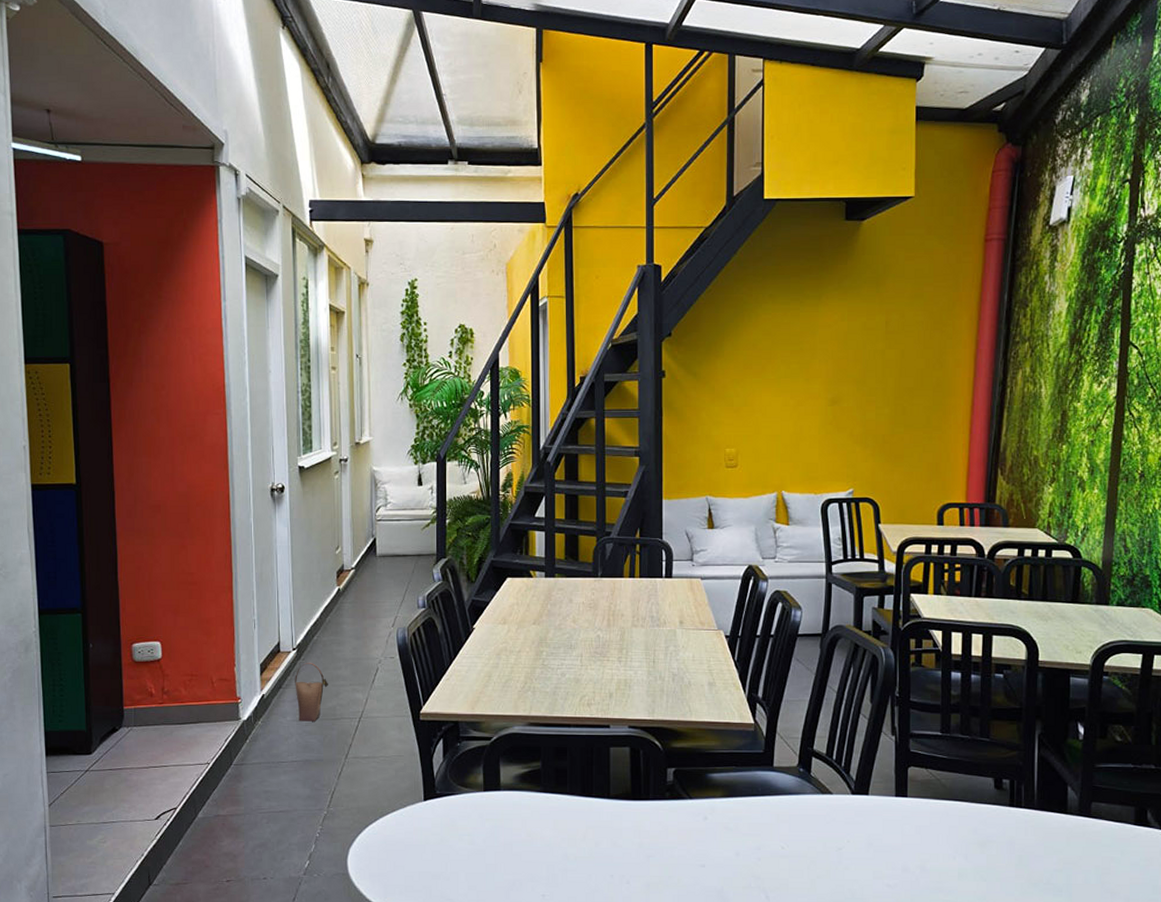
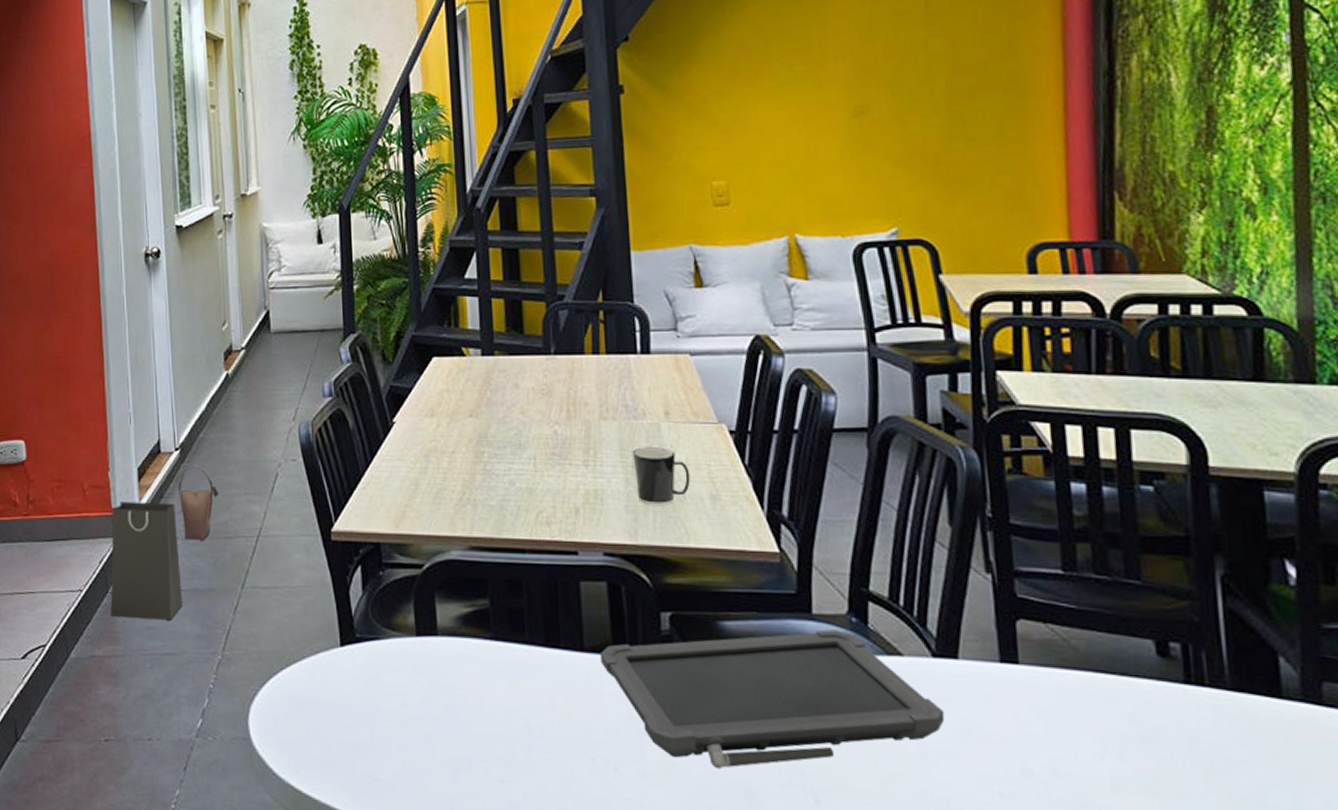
shopping bag: none [234,692,296,785] -> present [110,502,183,620]
tablet: none [621,777,857,879] -> present [599,629,945,770]
mug: none [654,648,695,691] -> present [632,447,690,506]

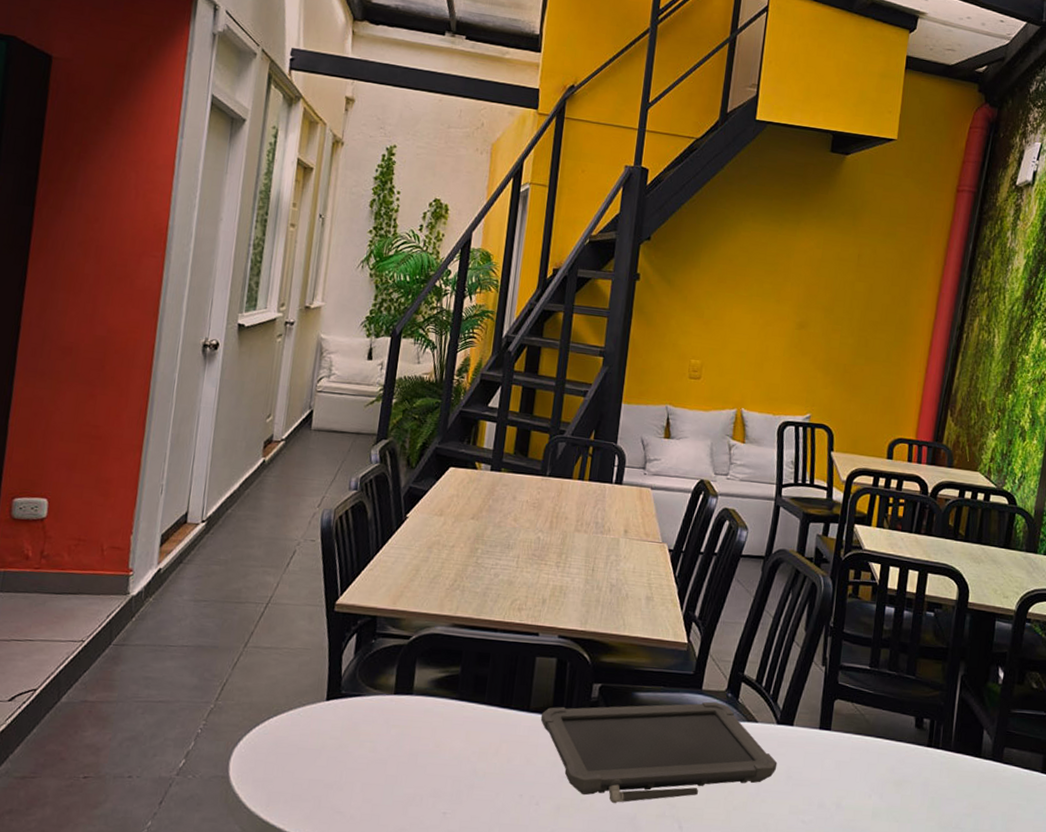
shopping bag: present [110,502,183,620] -> none [110,563,193,672]
handbag: present [178,465,218,540] -> none [196,537,237,604]
mug: present [632,447,690,506] -> none [592,556,635,603]

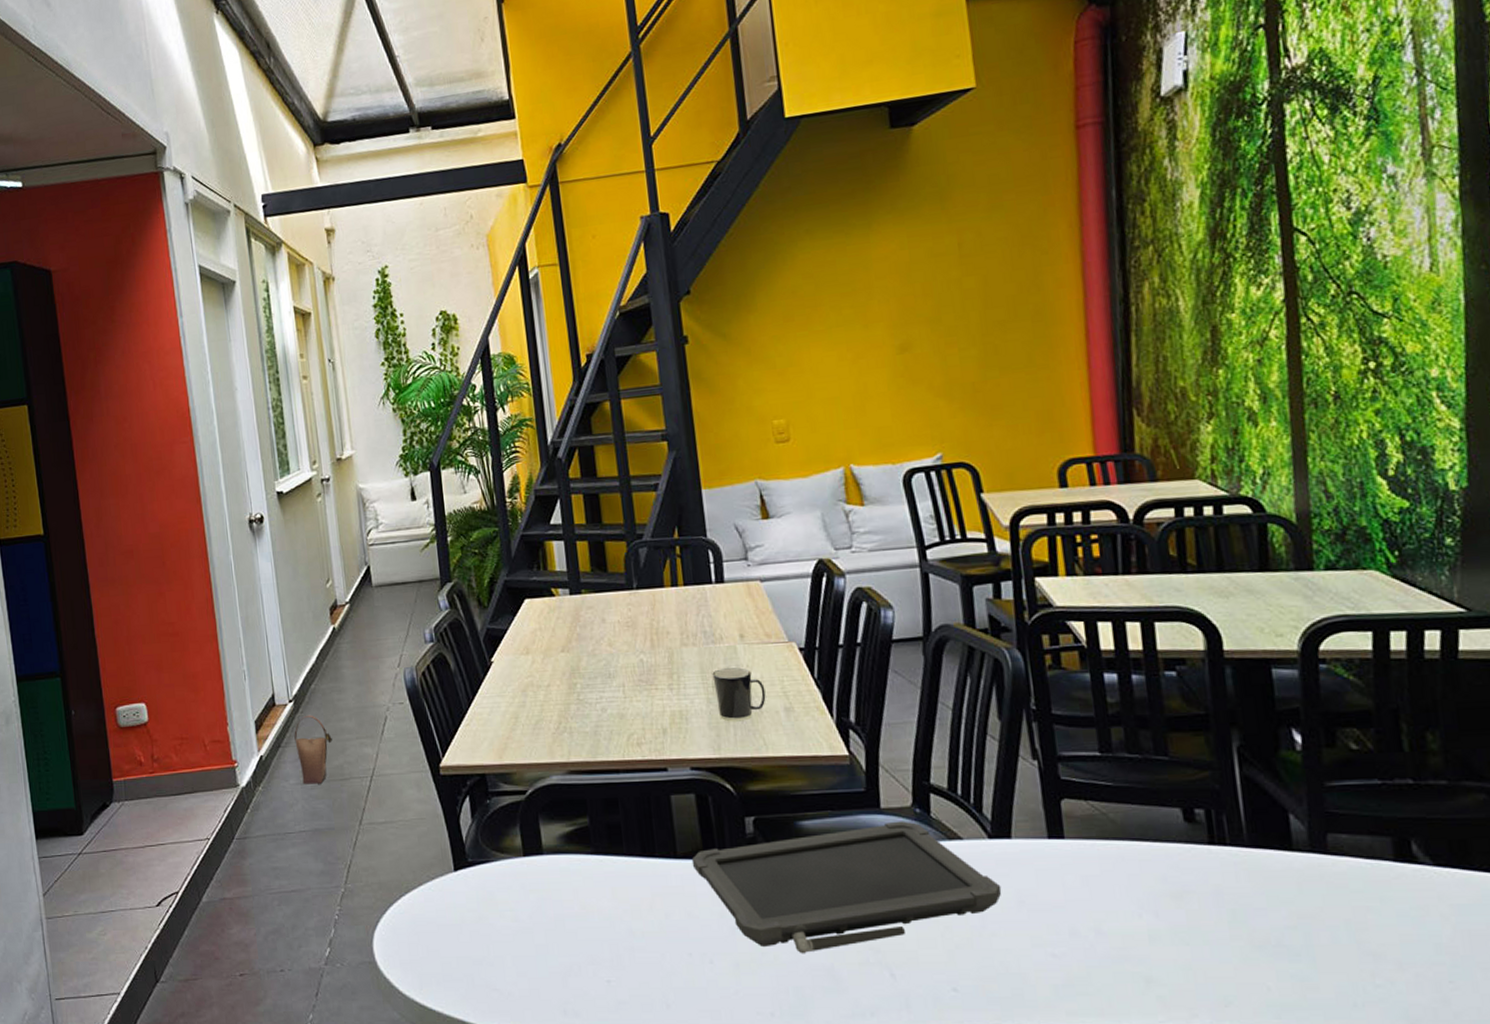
handbag: none [196,537,237,604] -> present [294,715,332,785]
mug: none [592,556,635,603] -> present [712,667,766,722]

